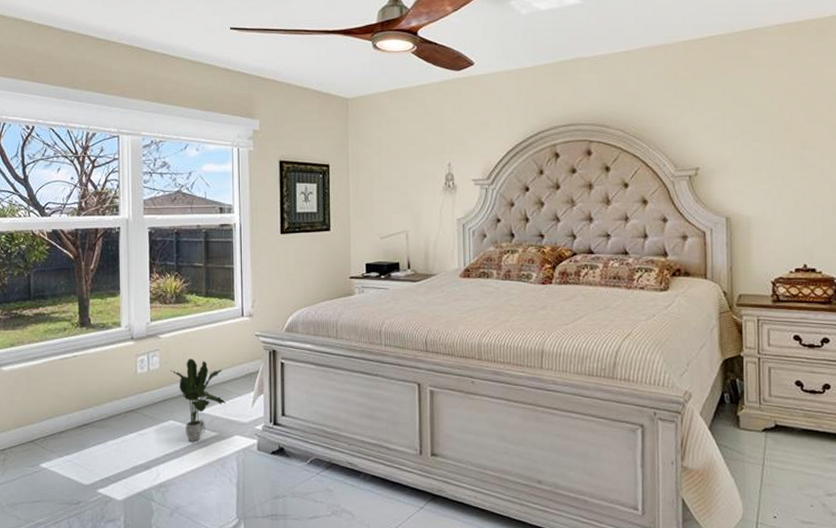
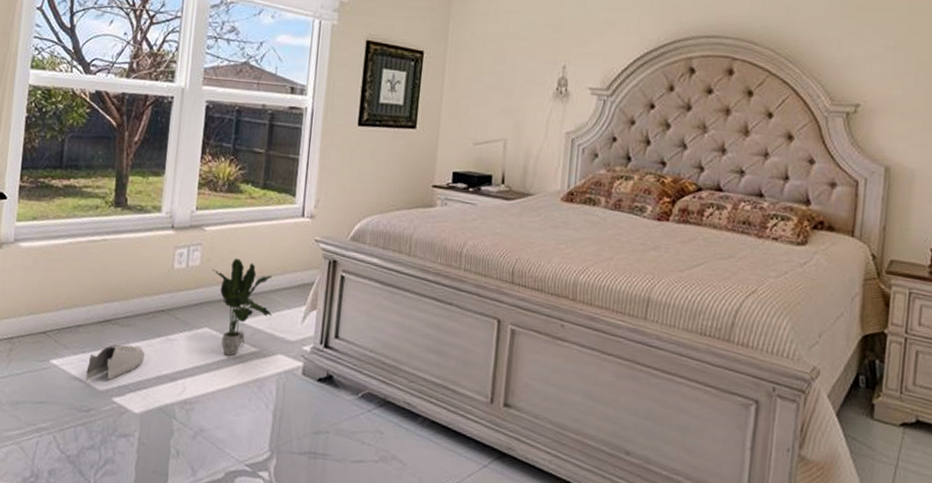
shoe: none [72,442,121,479] -> present [85,344,145,381]

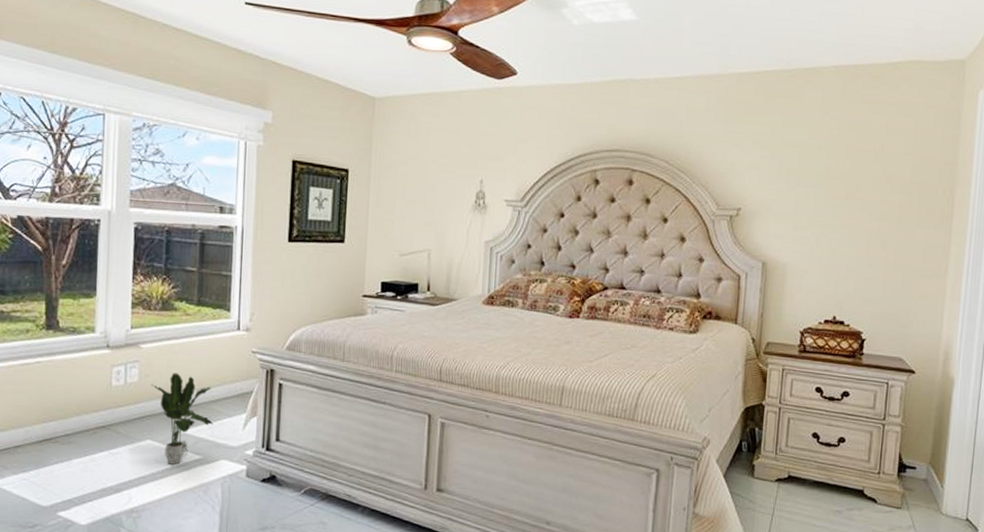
shoe: present [85,344,145,381] -> none [28,461,87,499]

